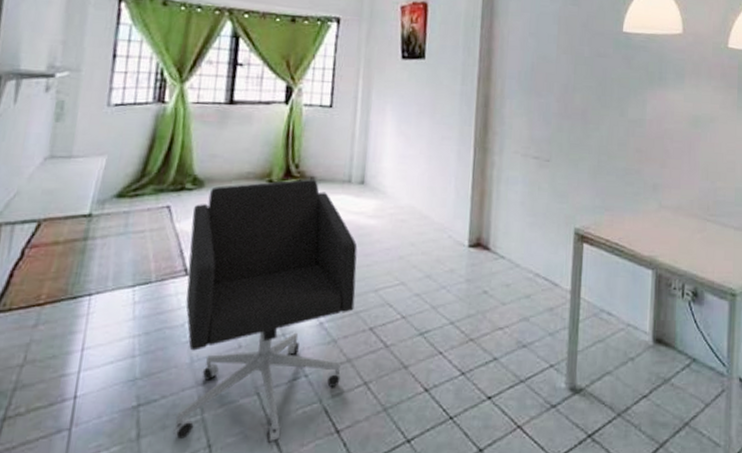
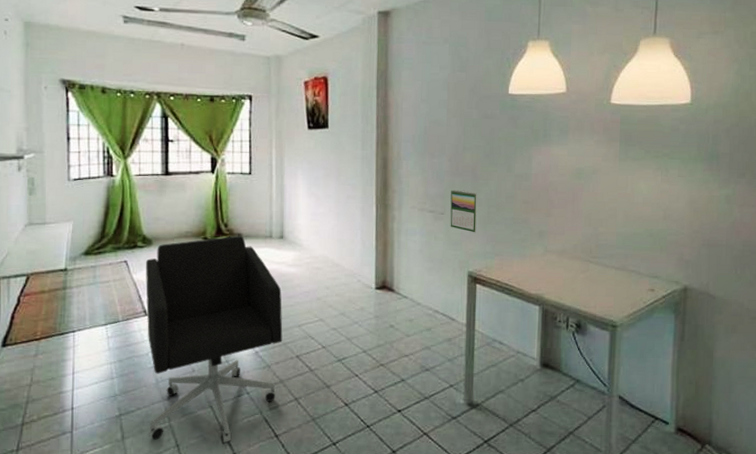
calendar: none [556,134,587,184] -> present [450,190,477,233]

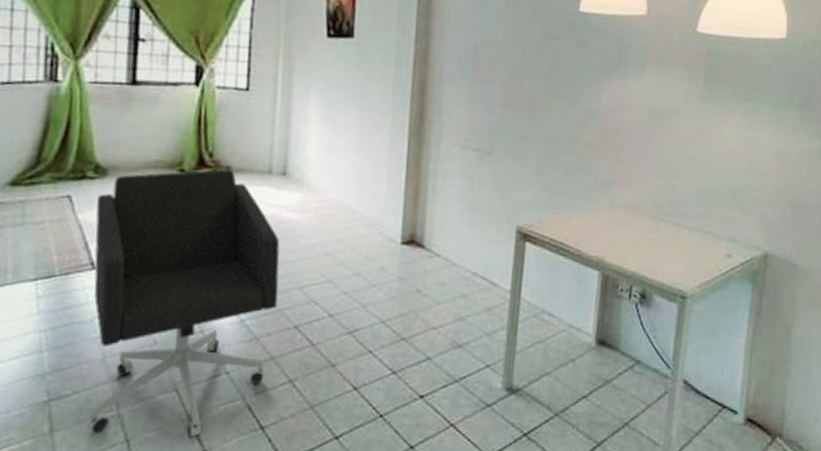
calendar: present [450,190,477,233] -> none [498,124,534,180]

